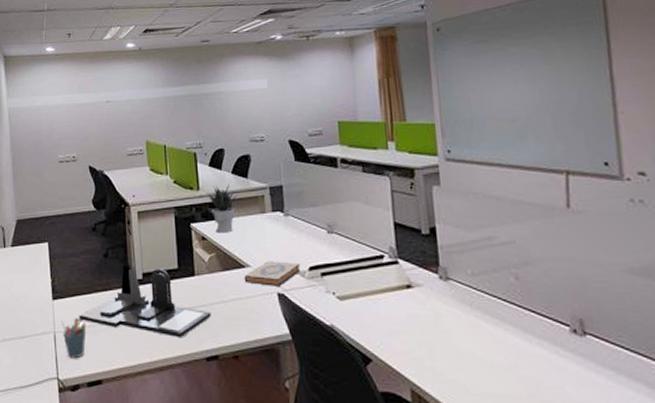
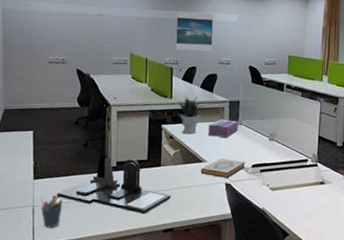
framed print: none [193,82,241,131] -> present [175,12,214,52]
tissue box: none [246,210,286,234] -> present [208,119,239,138]

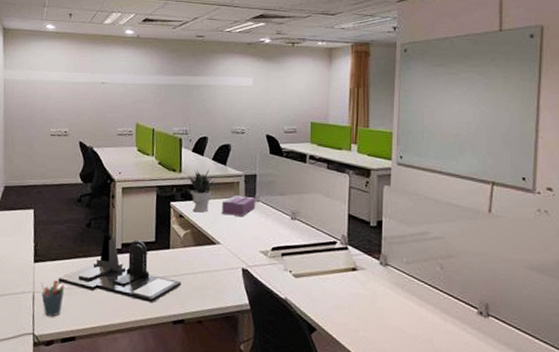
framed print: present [175,12,214,52] -> none [184,77,226,120]
hardback book: present [201,158,246,178] -> none [214,240,265,263]

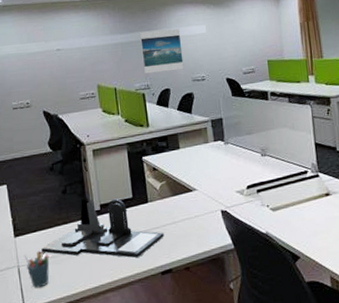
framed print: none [184,77,226,120] -> present [139,28,184,74]
potted plant: present [188,169,216,213] -> none [156,119,184,164]
tissue box: present [221,195,256,216] -> none [192,140,226,162]

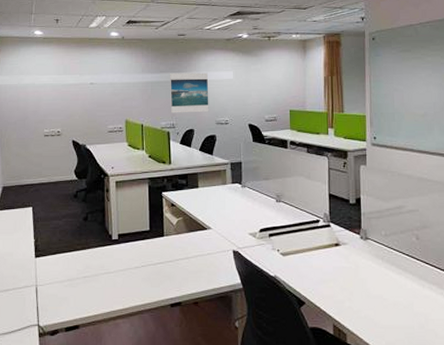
pen holder: present [24,251,50,288] -> none [42,273,66,308]
desk organizer: present [41,198,164,258] -> none [59,227,177,289]

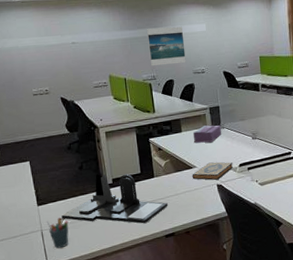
pen holder: none [42,273,66,308] -> present [46,217,69,249]
desk organizer: none [59,227,177,289] -> present [61,174,168,224]
hardback book: none [206,224,253,245] -> present [192,162,234,180]
tissue box: none [210,182,243,202] -> present [192,125,222,143]

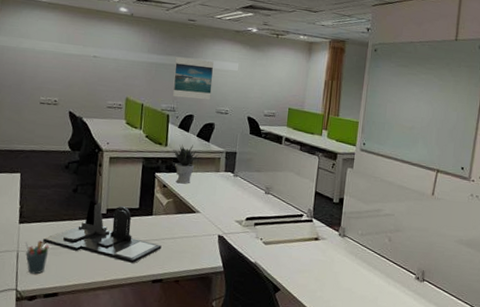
potted plant: none [161,107,186,145] -> present [173,144,199,184]
tissue box: present [192,125,222,143] -> none [202,170,235,189]
hardback book: present [192,162,234,180] -> none [193,210,240,230]

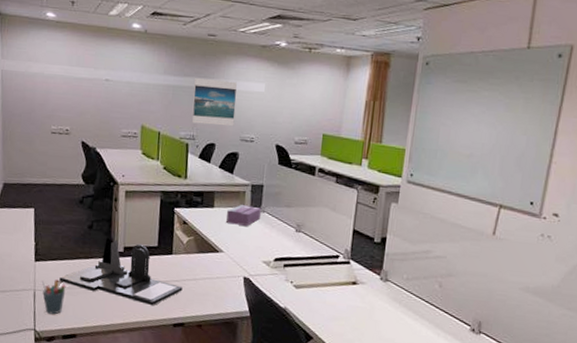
potted plant: present [173,144,199,184] -> none [193,177,222,221]
tissue box: none [202,170,235,189] -> present [226,205,262,226]

